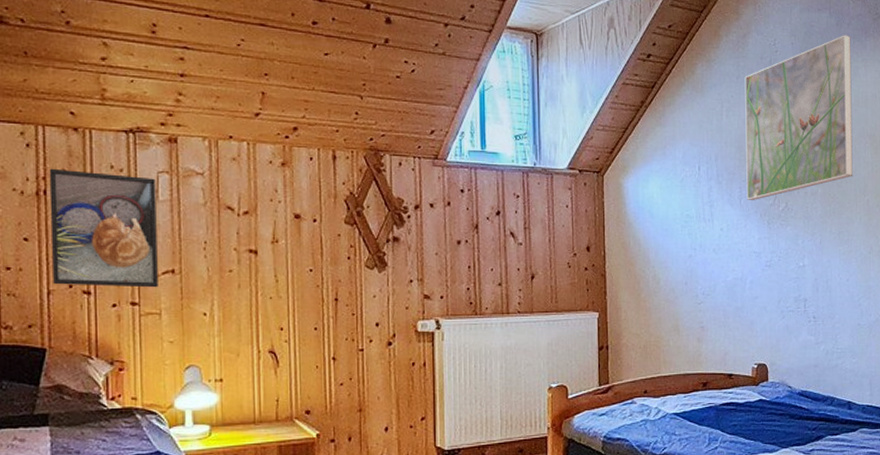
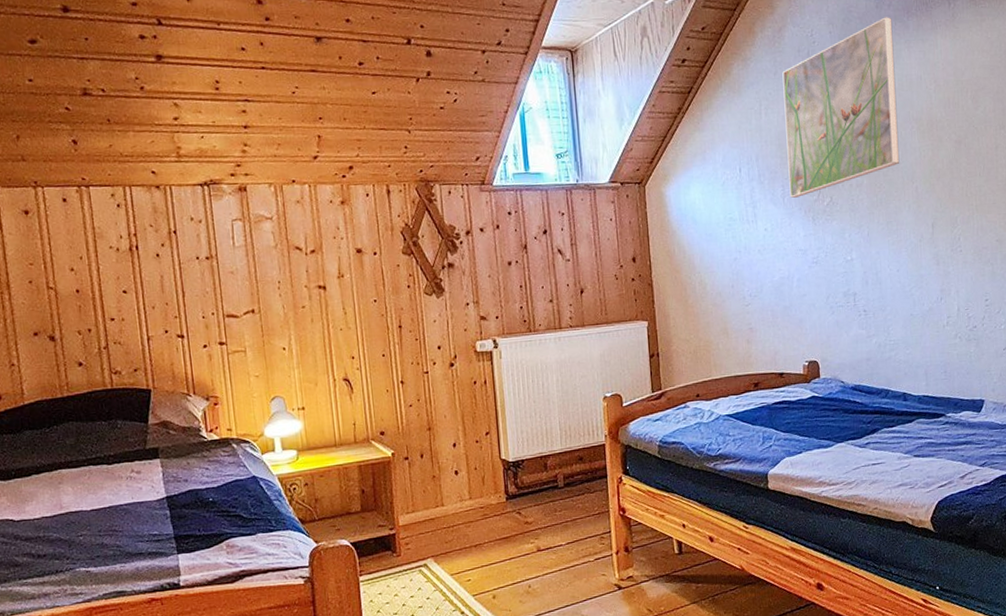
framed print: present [49,168,158,288] -> none [138,224,241,331]

